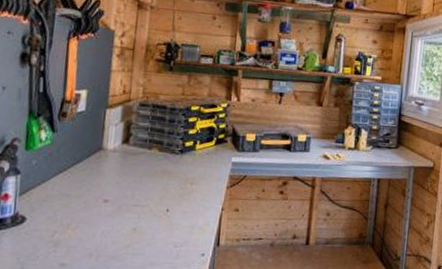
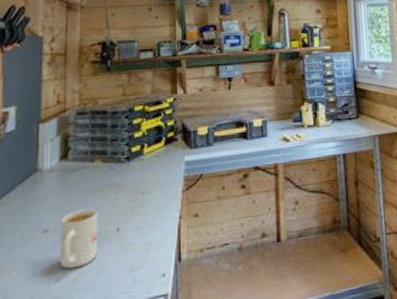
mug: none [116,188,152,236] -> present [59,208,98,269]

